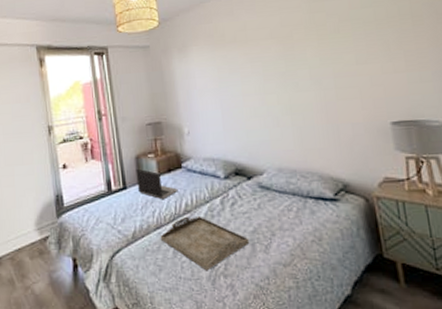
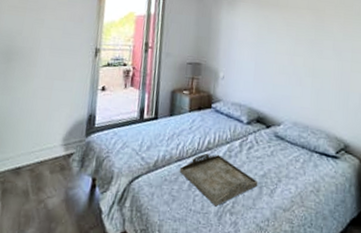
laptop computer: present [136,168,178,200] -> none [168,102,204,135]

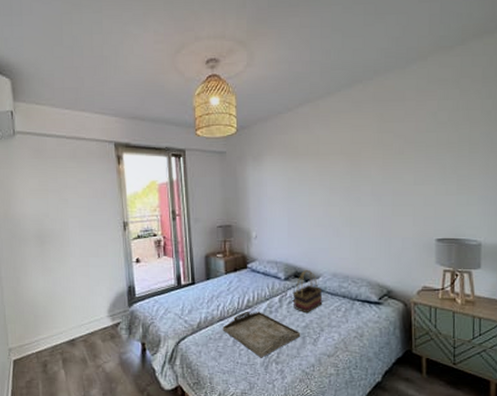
woven basket: none [253,116,282,162] -> present [292,270,323,314]

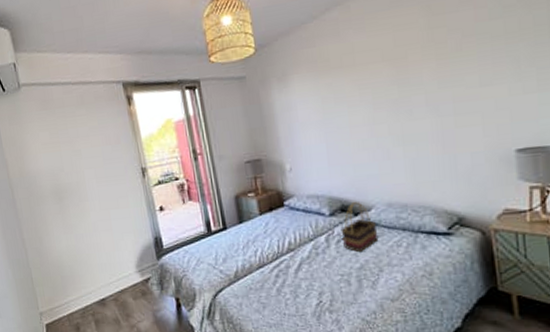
serving tray: present [222,312,301,358] -> none [263,255,356,307]

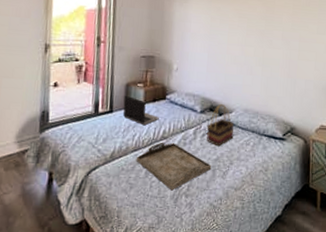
laptop computer: none [235,208,281,239] -> present [123,95,159,126]
serving tray: none [263,255,356,307] -> present [136,143,212,191]

